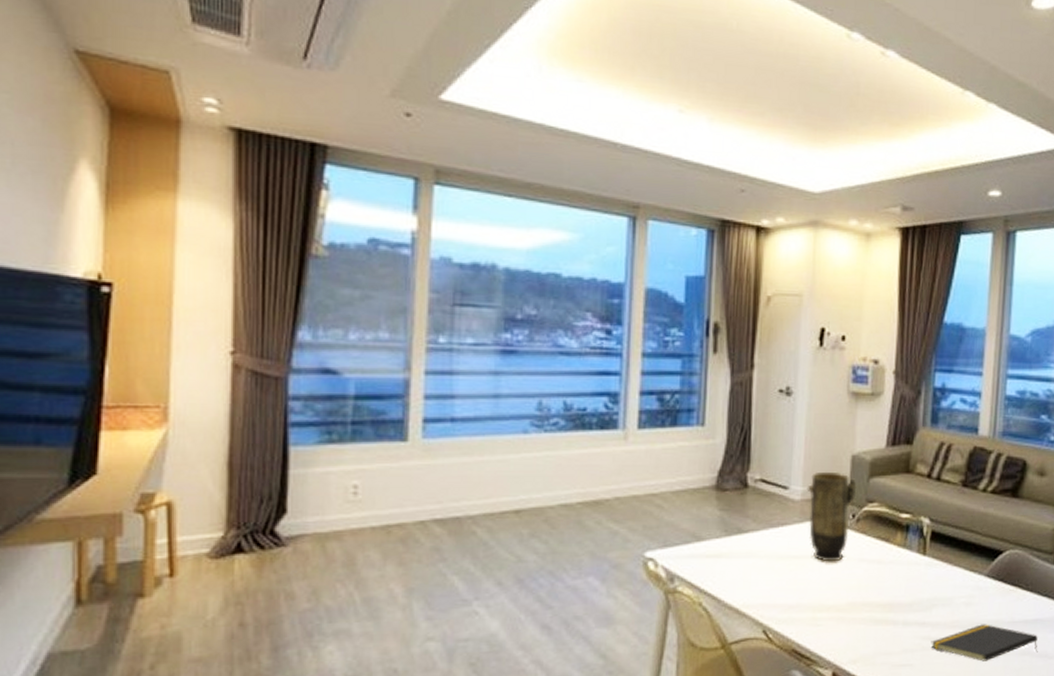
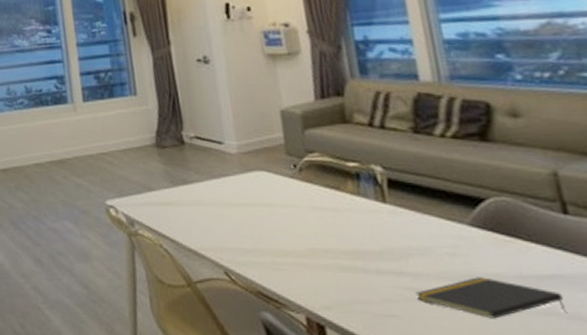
vase: present [807,471,857,562] -> none [241,126,294,210]

